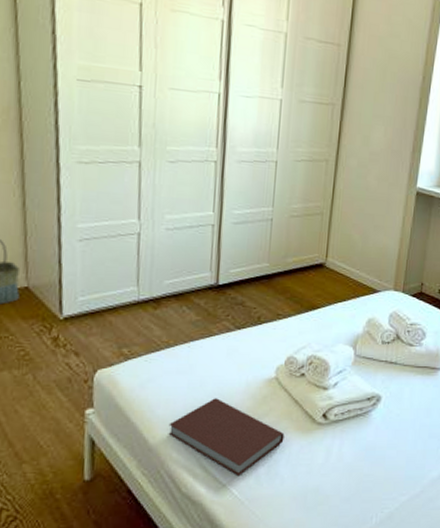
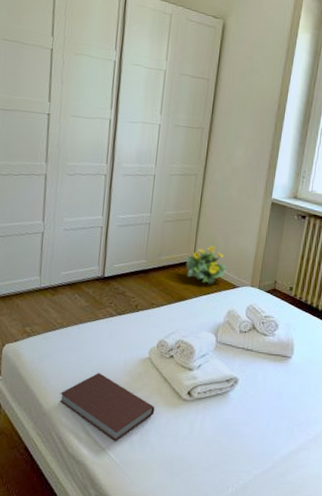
flowering plant: none [315,243,366,290] -> present [185,245,227,285]

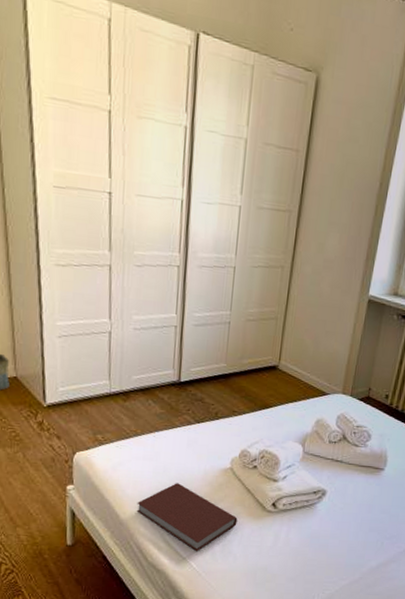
flowering plant: present [185,245,227,285] -> none [269,348,317,392]

